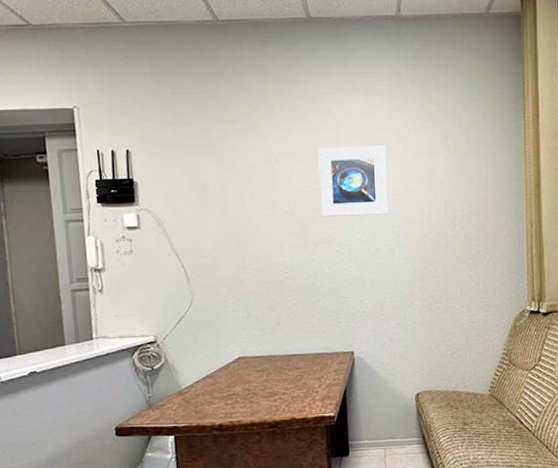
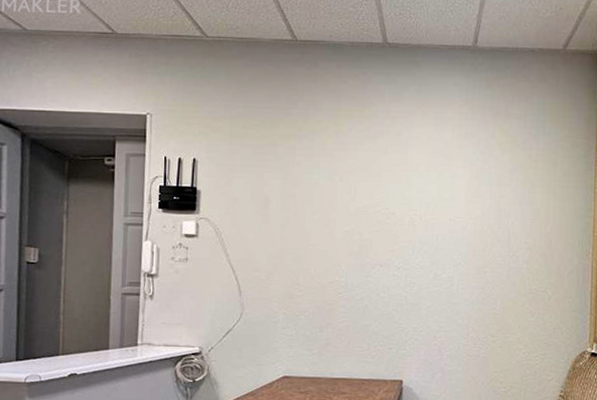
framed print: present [318,145,388,217] -> none [381,170,452,241]

